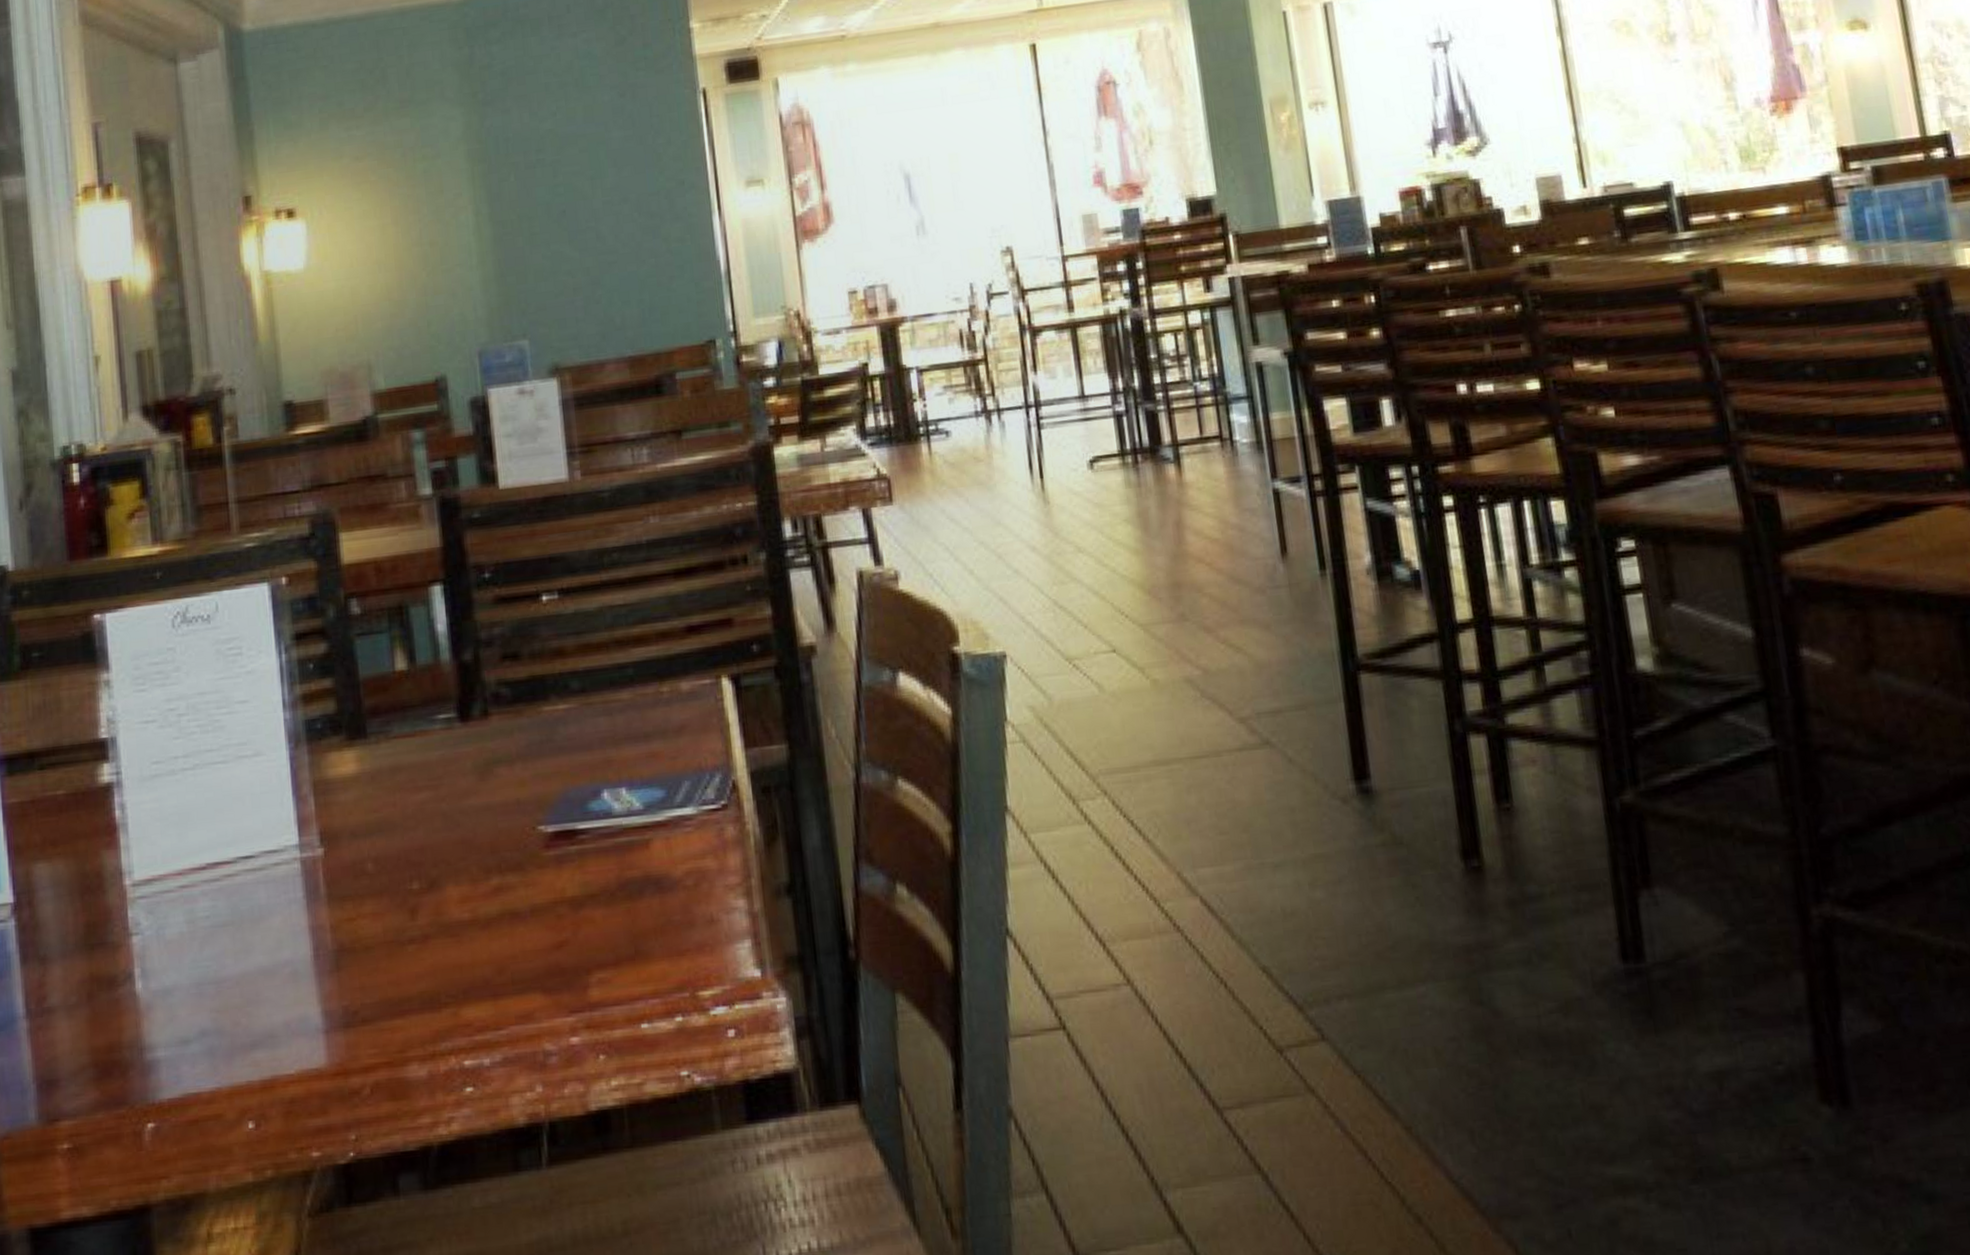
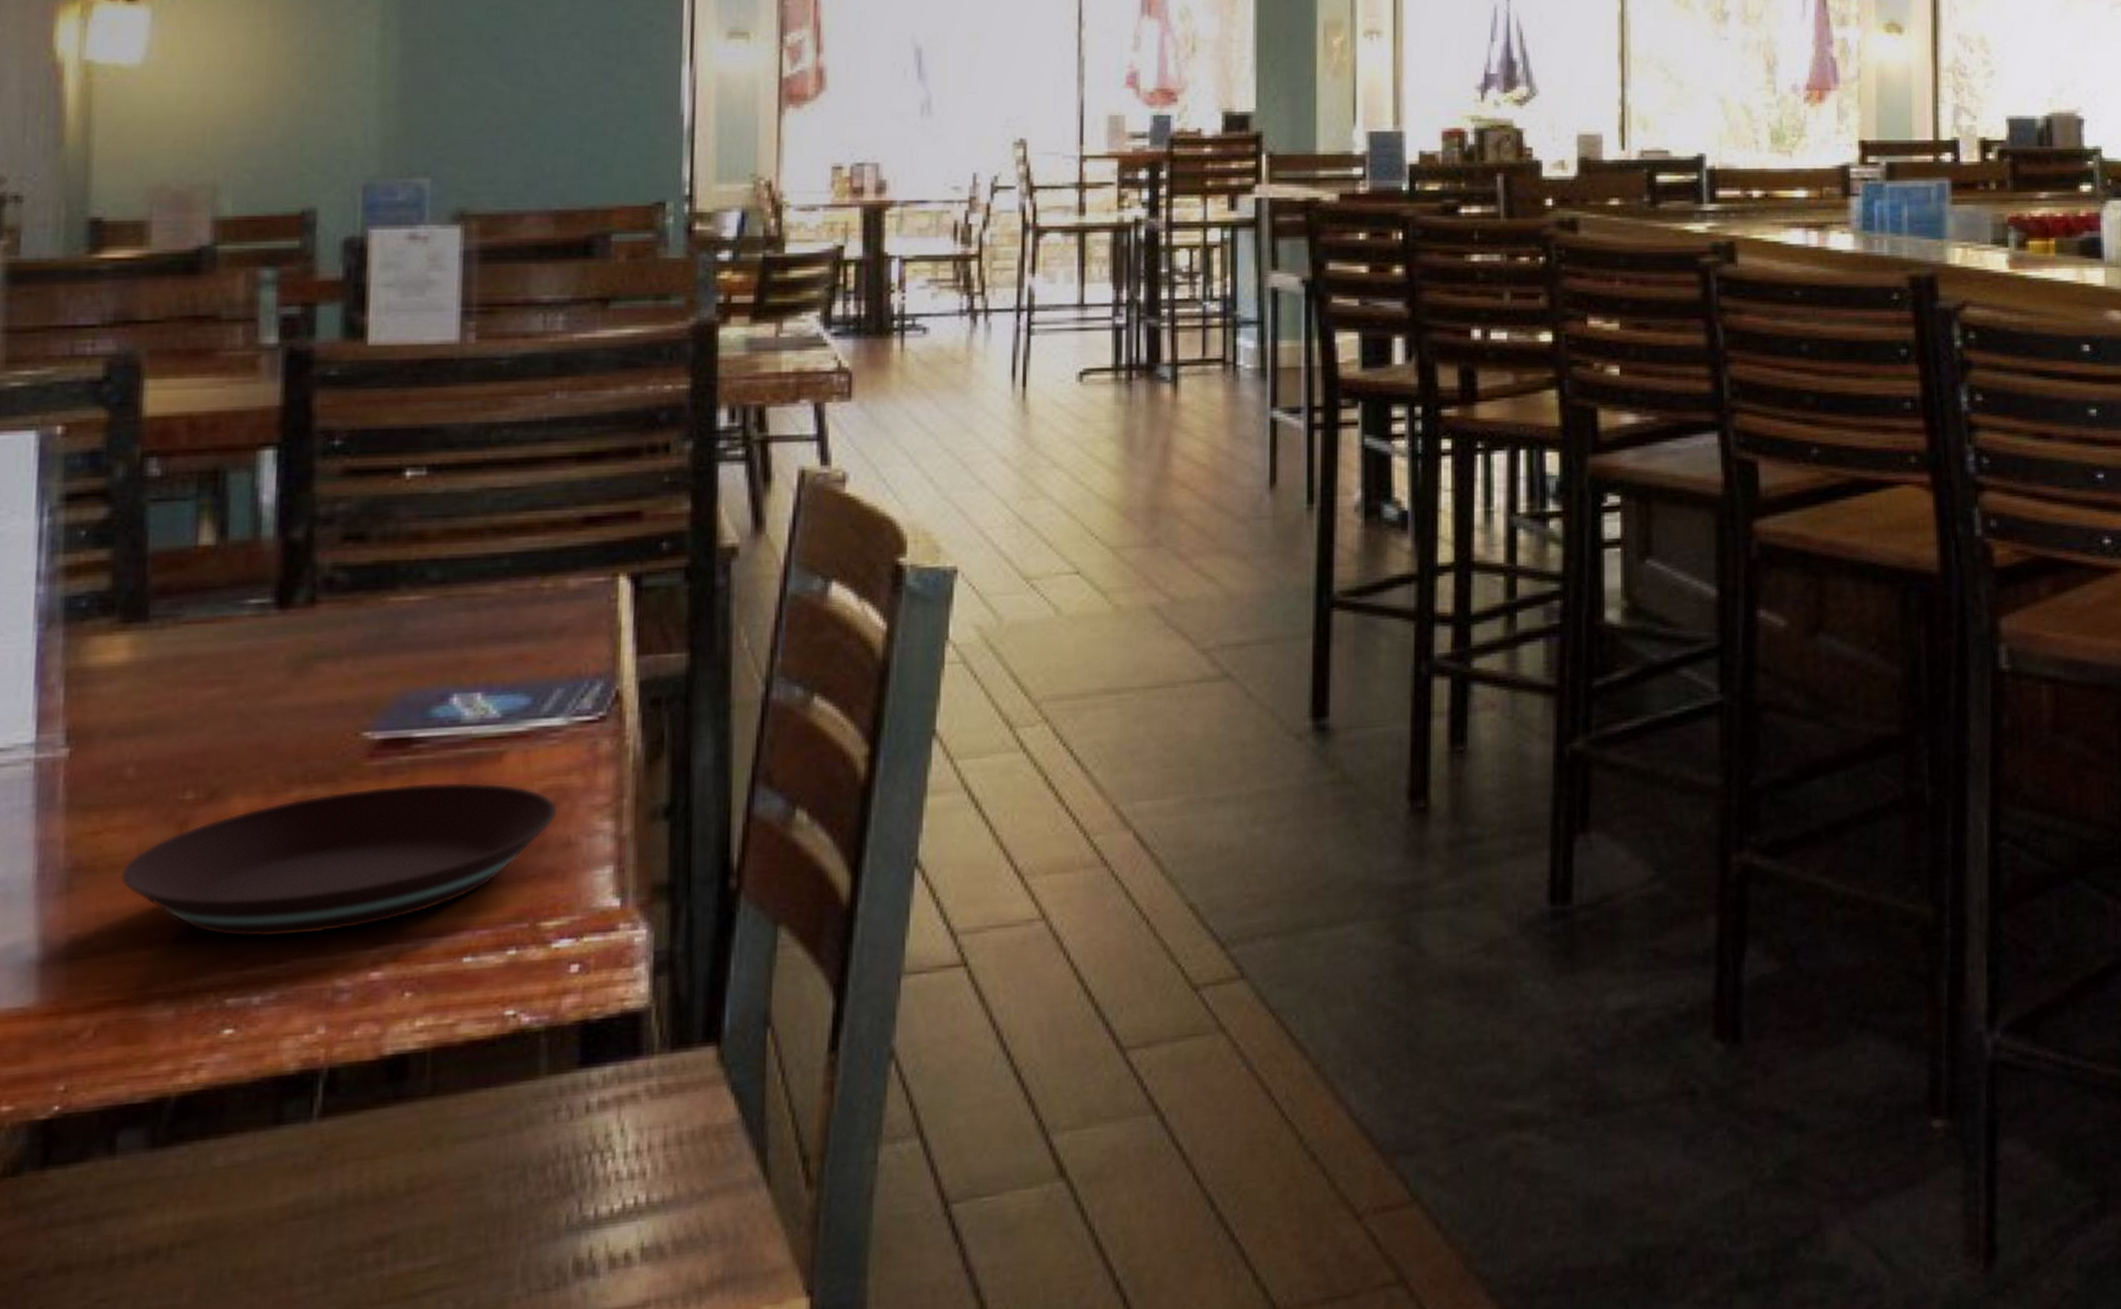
plate: none [374,867,700,1008] -> present [121,782,558,938]

